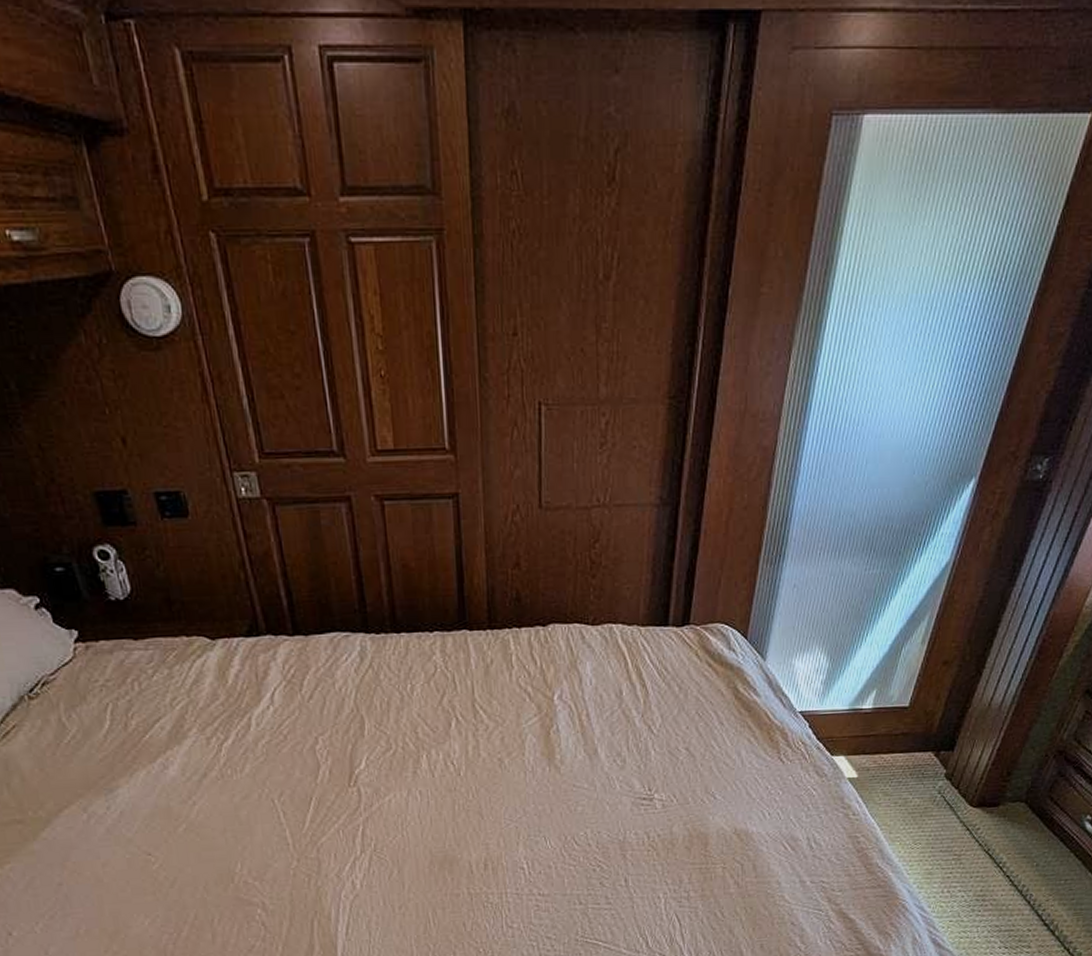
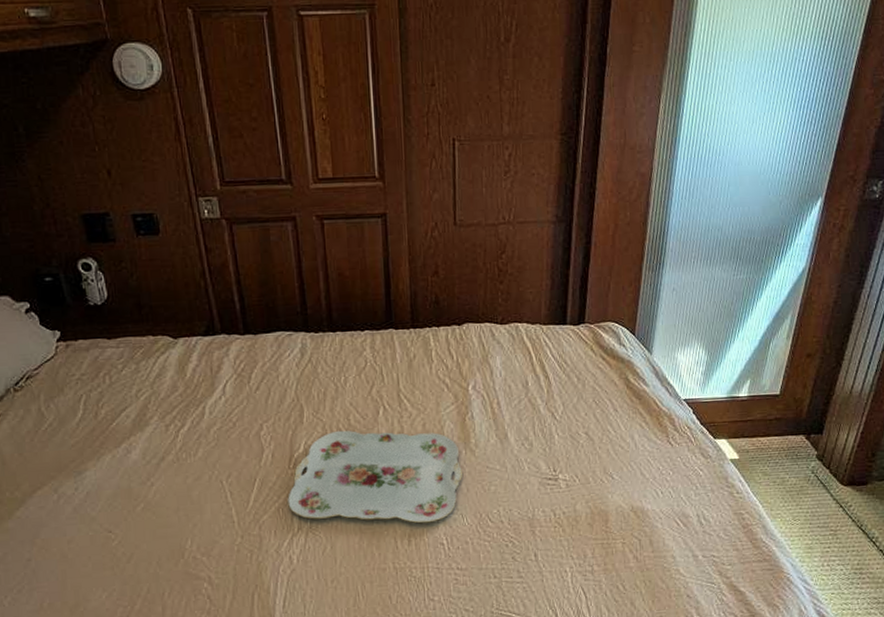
serving tray: none [348,744,547,846] -> present [288,430,463,524]

